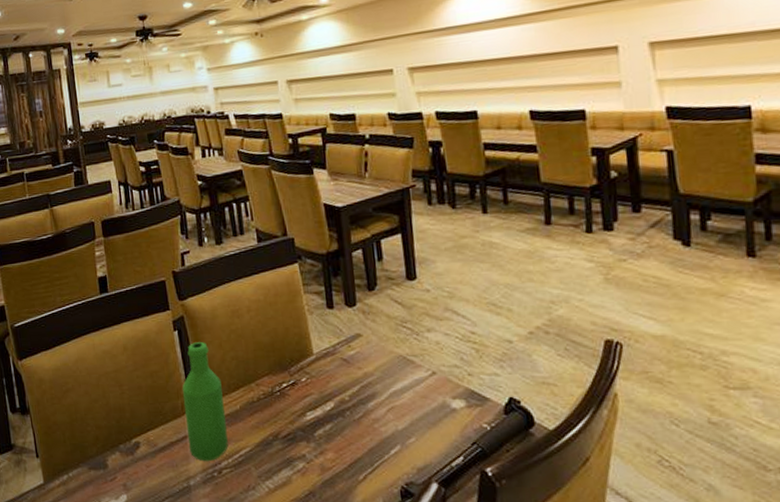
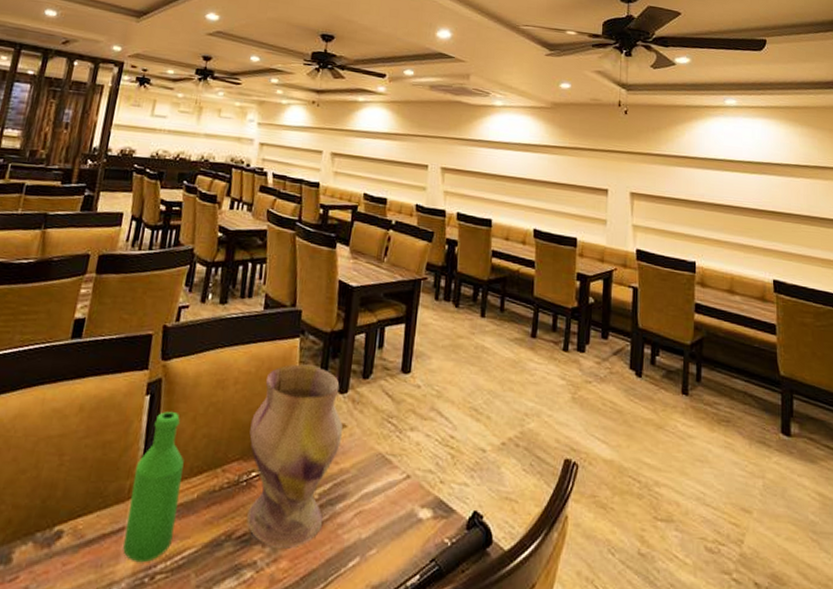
vase: none [271,286,361,443] -> present [247,364,343,548]

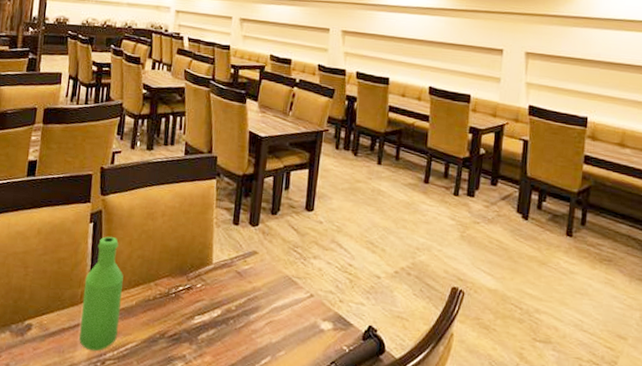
vase: present [247,364,343,548] -> none [176,201,255,346]

